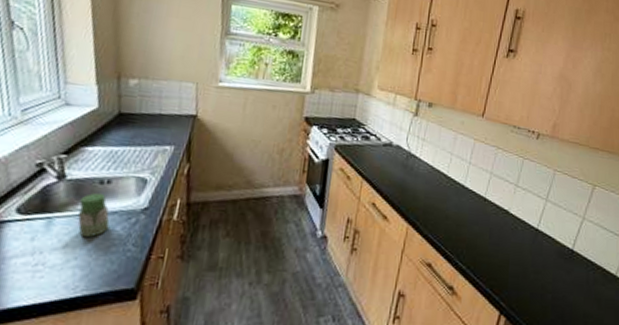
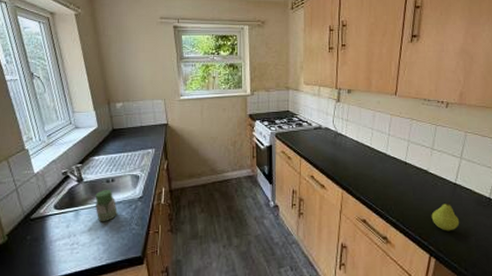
fruit: none [506,249,538,286] -> present [431,201,460,231]

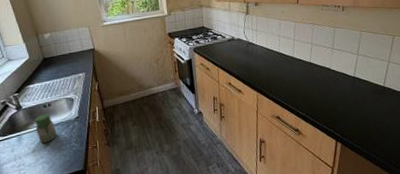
fruit: present [431,201,460,231] -> none [335,92,360,119]

